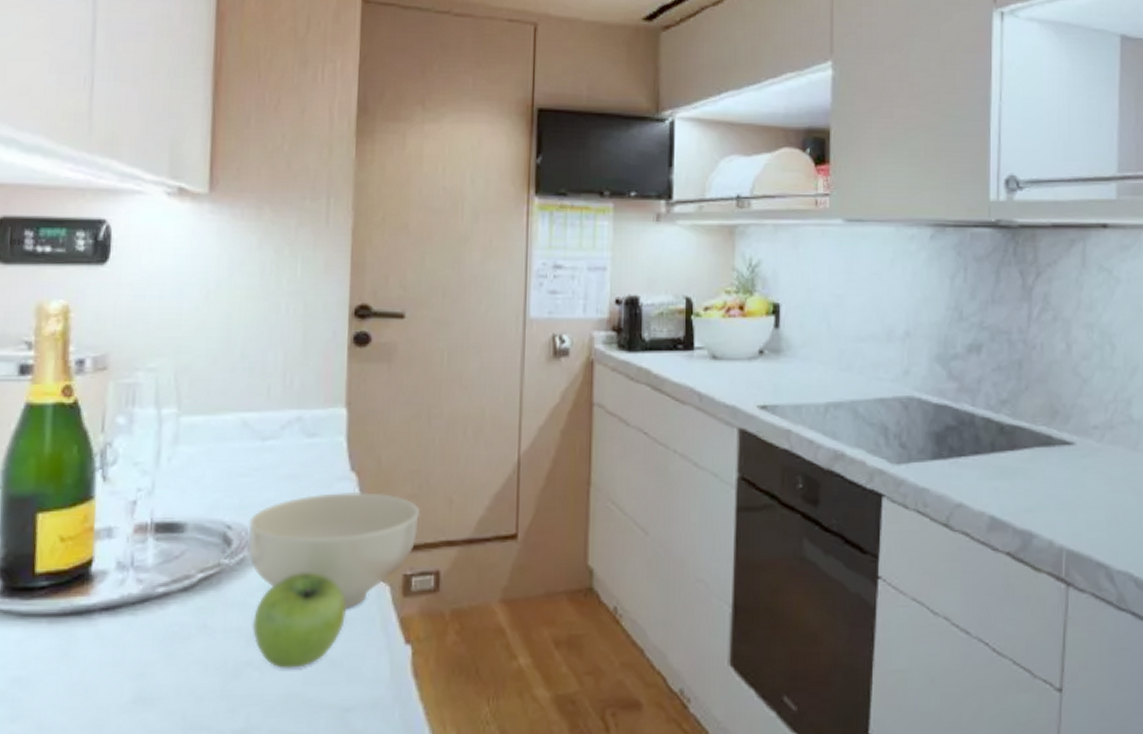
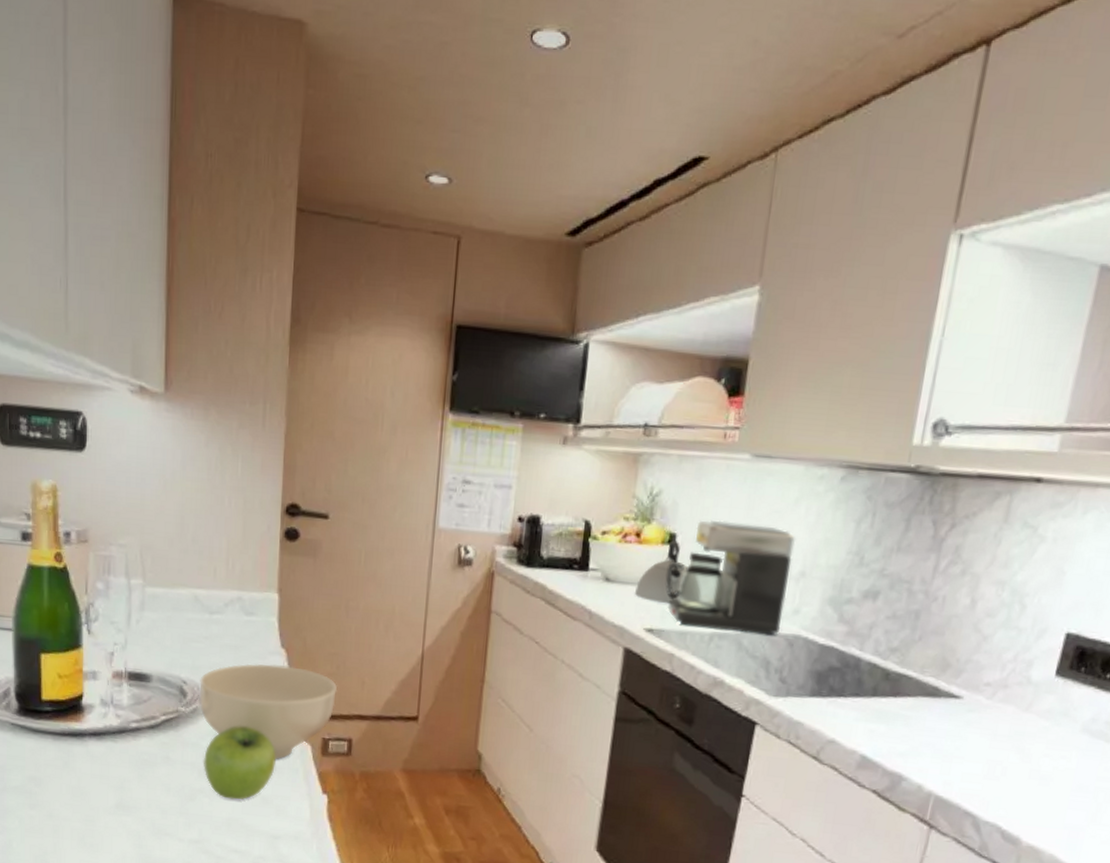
kettle: none [743,311,796,378] -> present [634,540,689,604]
coffee maker: none [774,286,897,399] -> present [665,520,796,635]

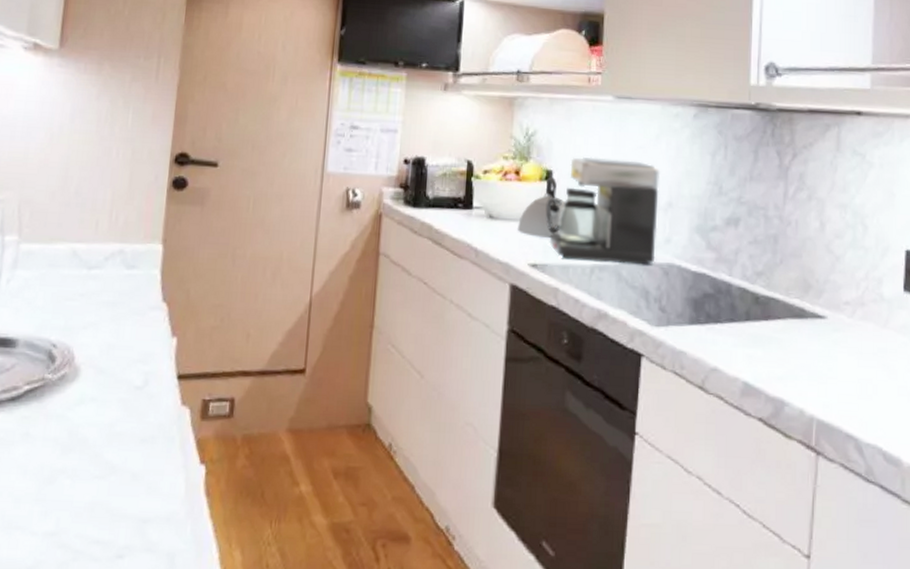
bowl: present [200,664,338,759] -> none [69,320,221,427]
fruit: present [203,726,276,800] -> none [67,392,151,479]

